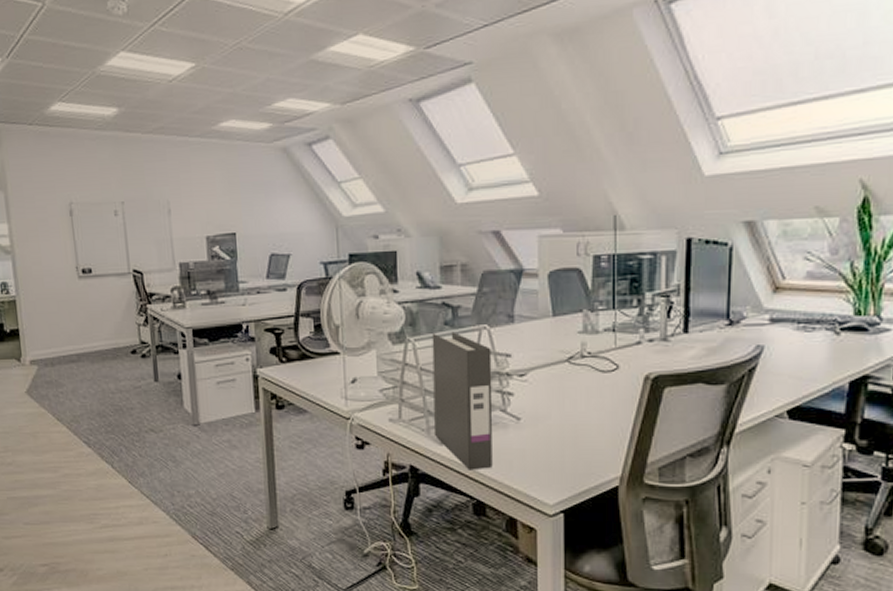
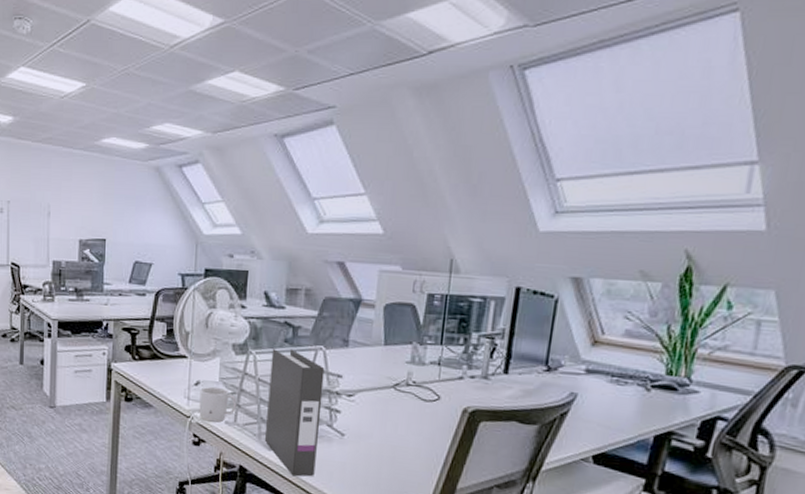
mug: none [358,382,400,421] -> present [199,386,237,422]

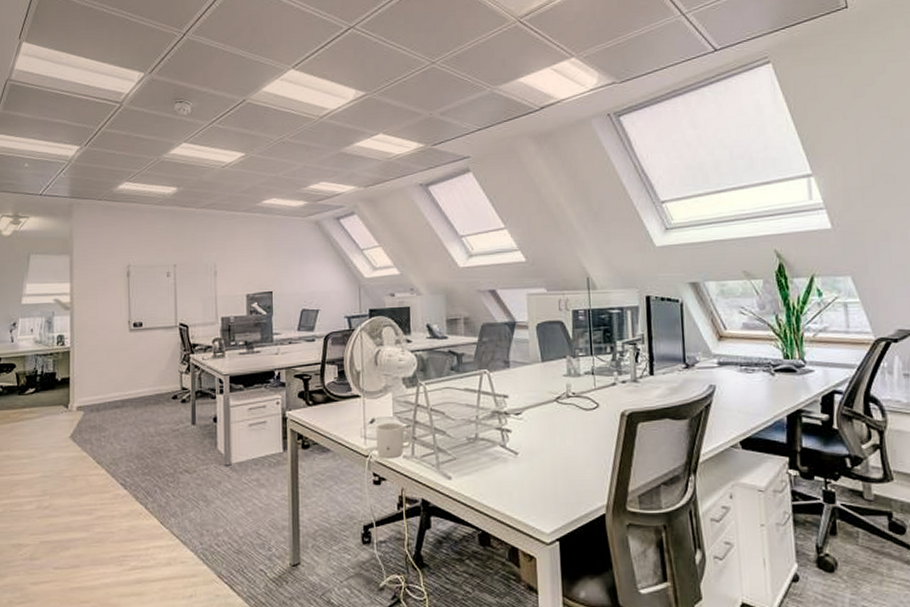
binder: present [264,349,325,477] -> none [440,376,495,503]

